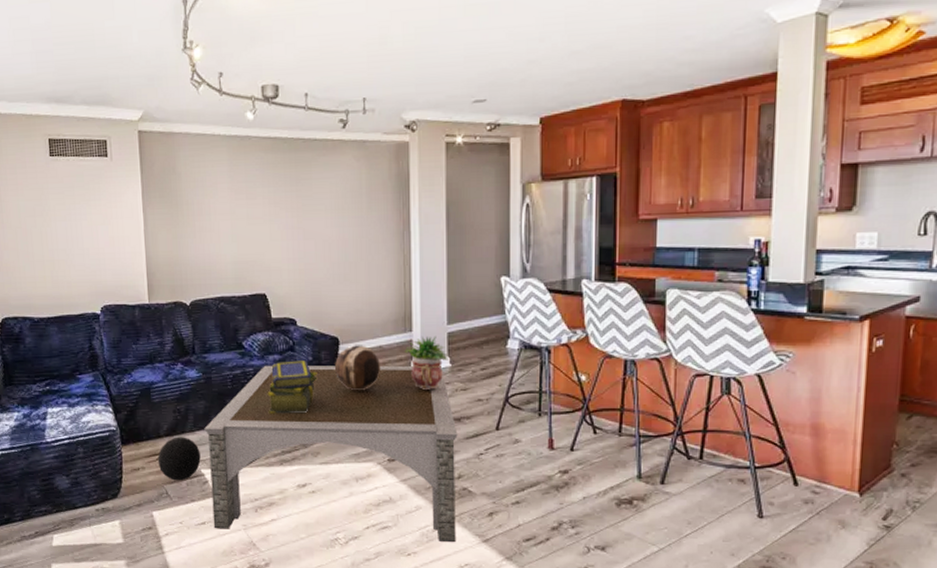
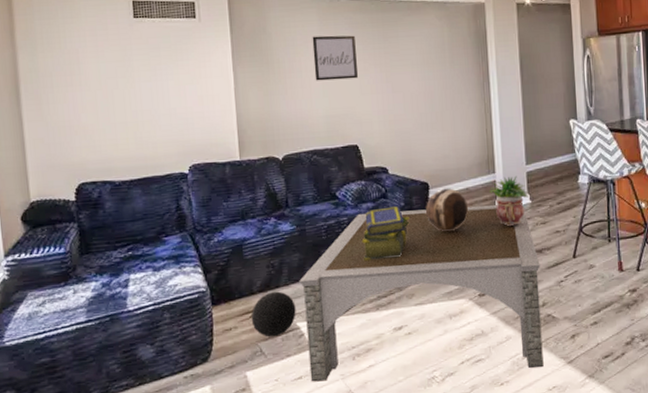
wall art: none [221,176,268,225] -> present [312,35,358,81]

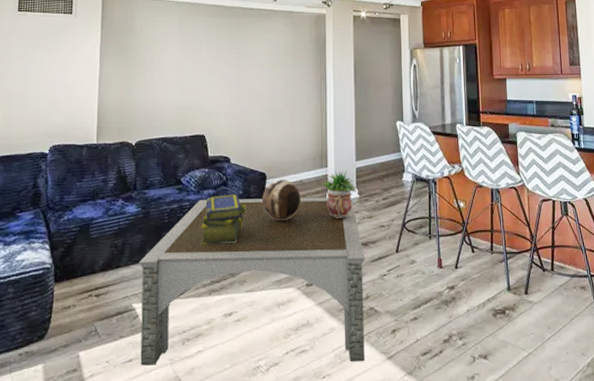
ball: present [251,291,296,337] -> none [90,271,133,317]
wall art: present [312,35,358,81] -> none [171,35,210,75]

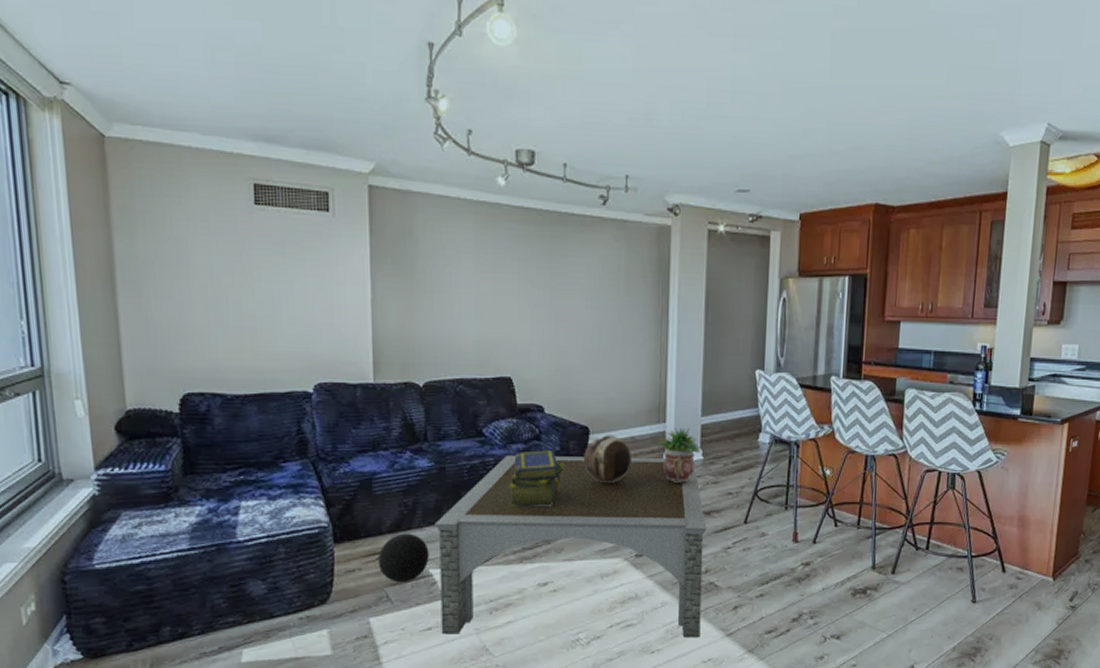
ball: none [90,271,133,317] -> present [377,533,429,583]

